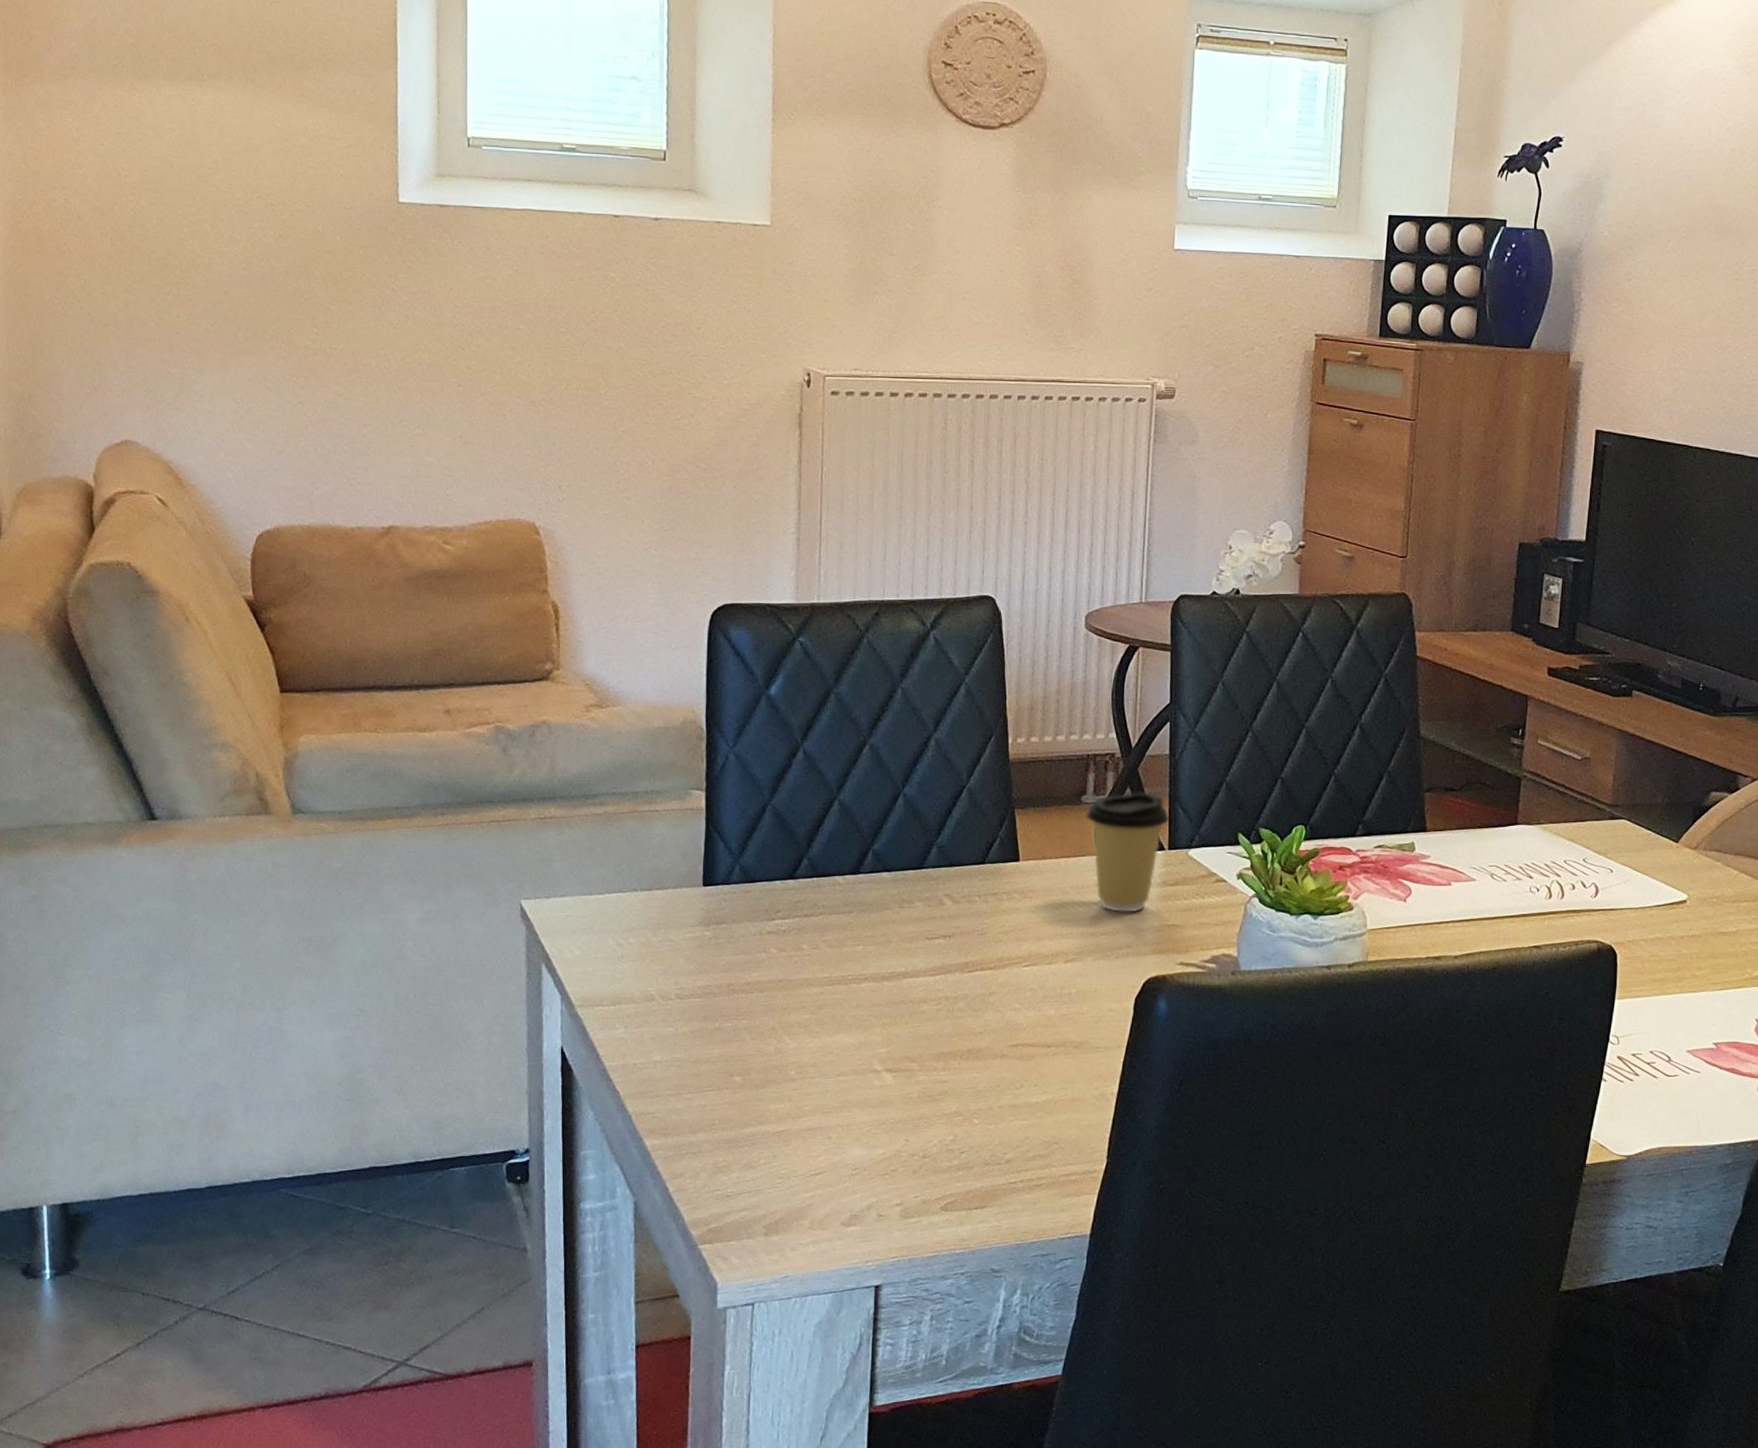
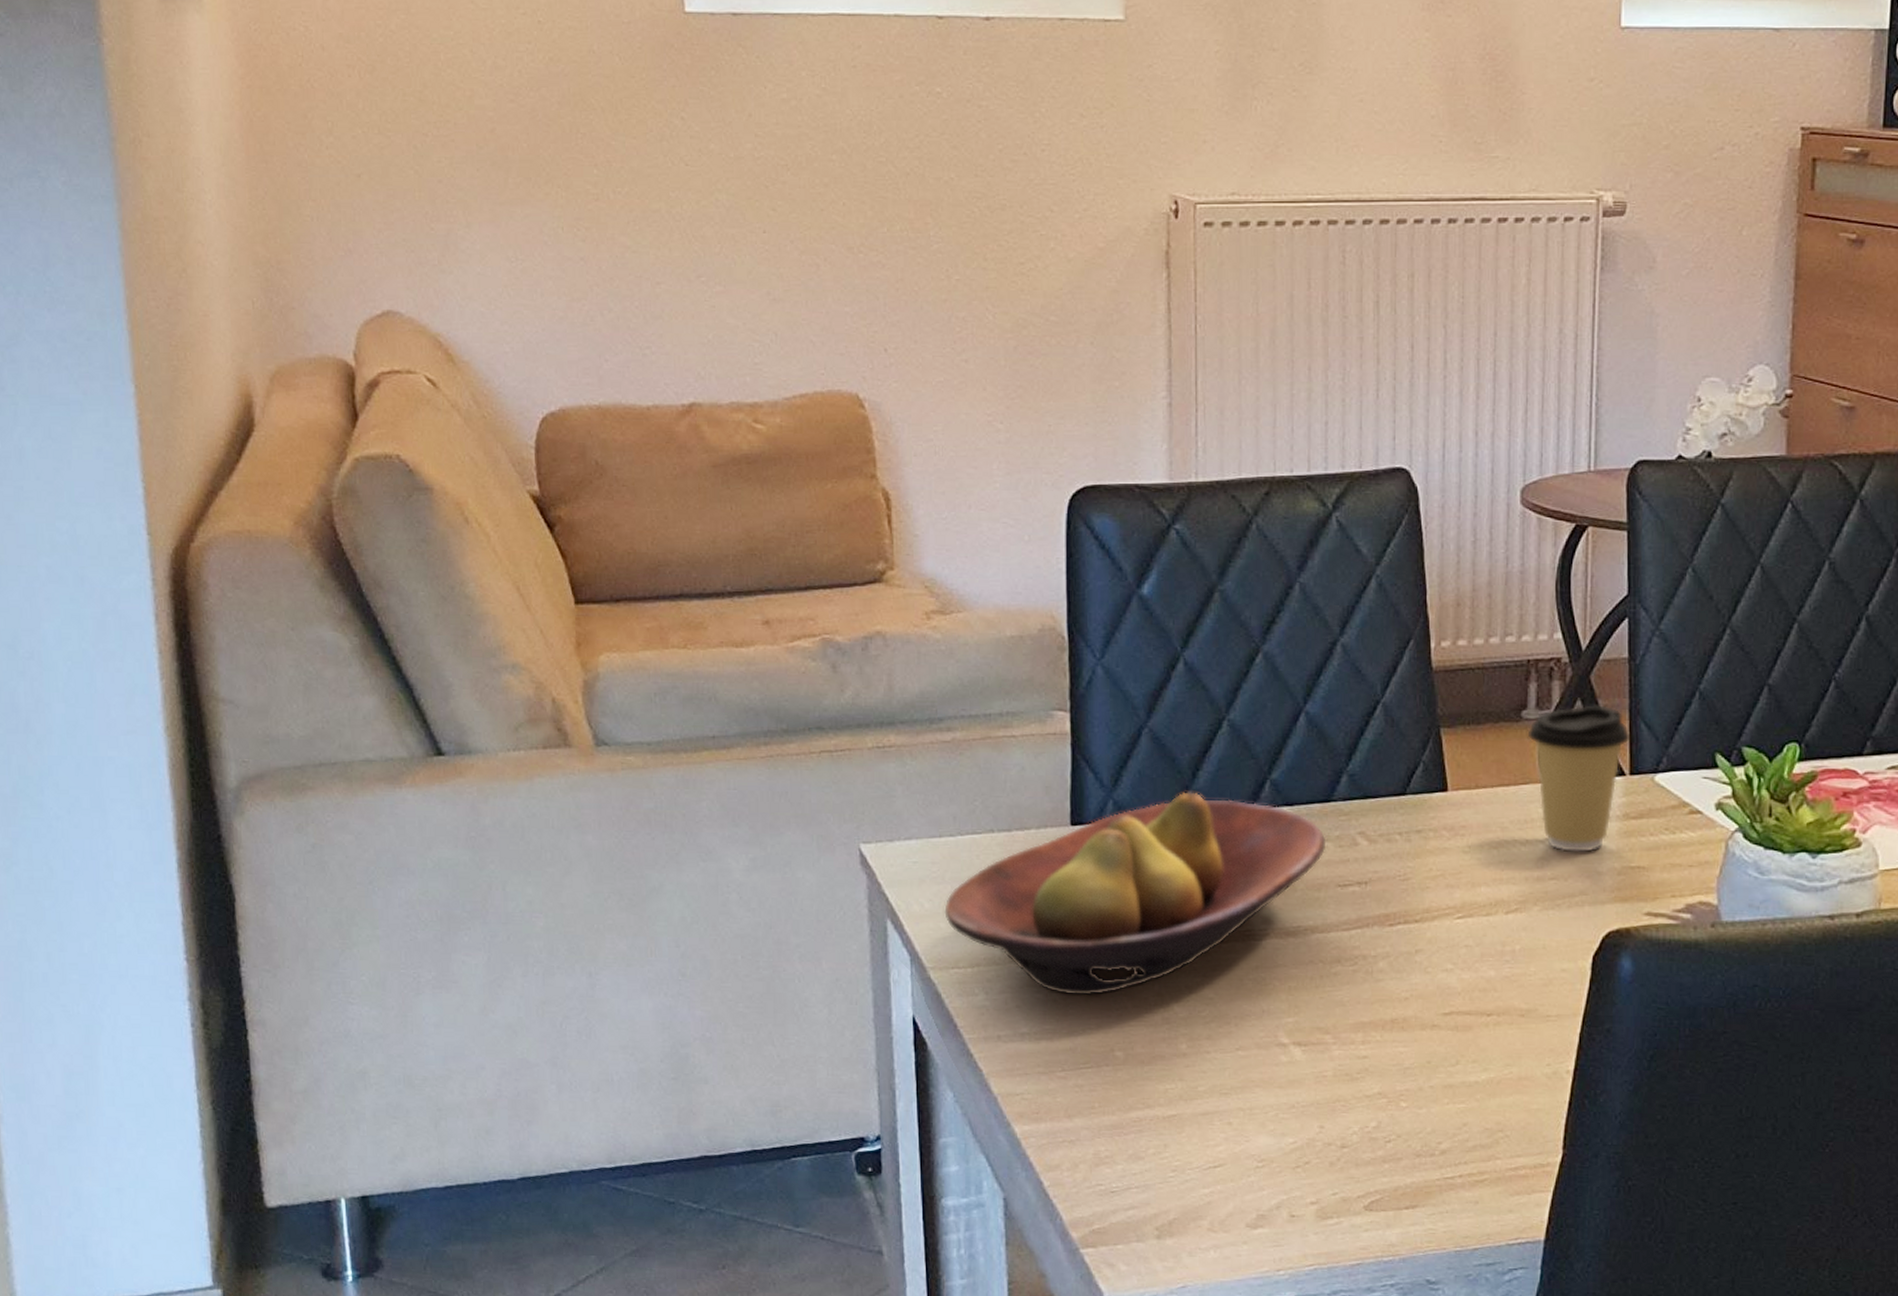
fruit bowl: none [592,859,918,1030] -> present [944,792,1326,996]

